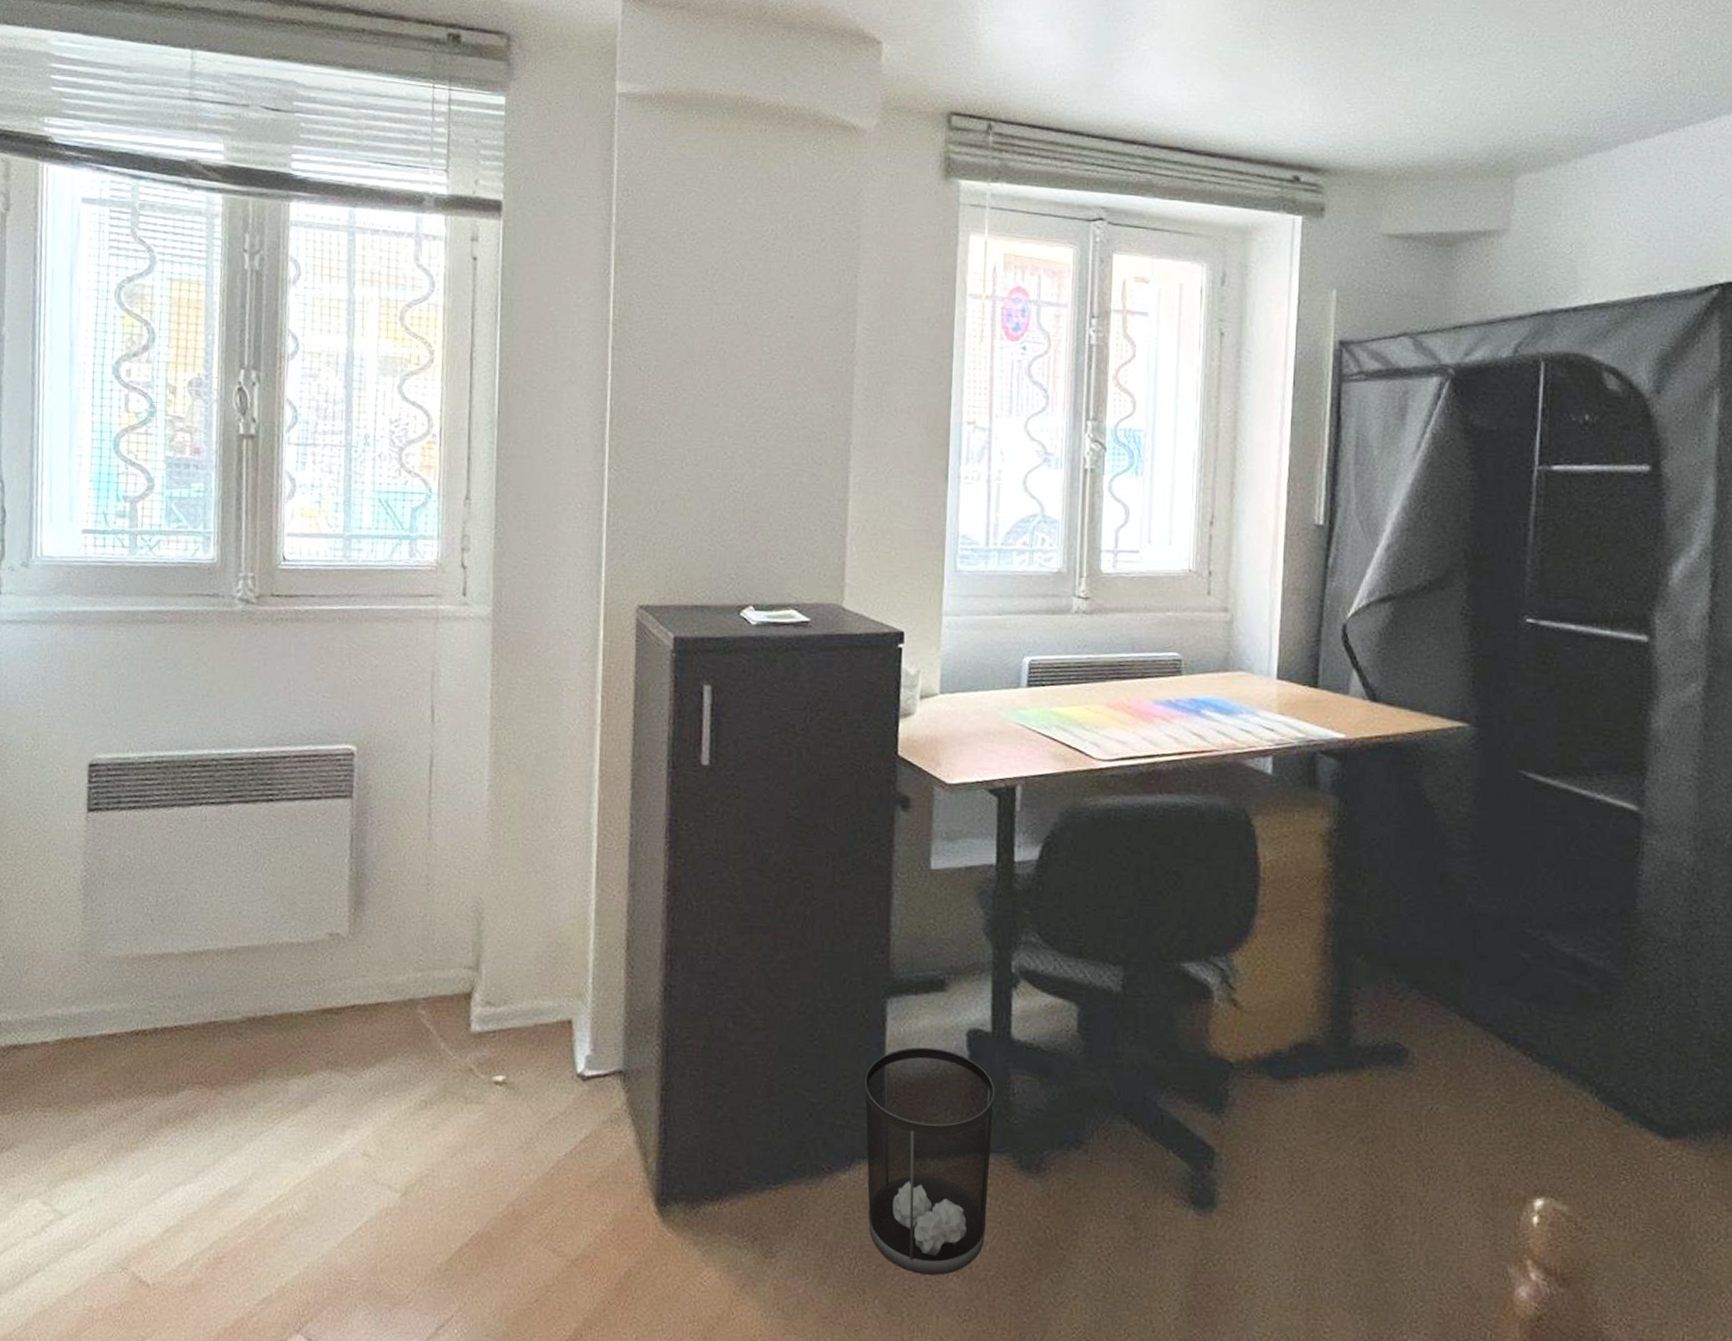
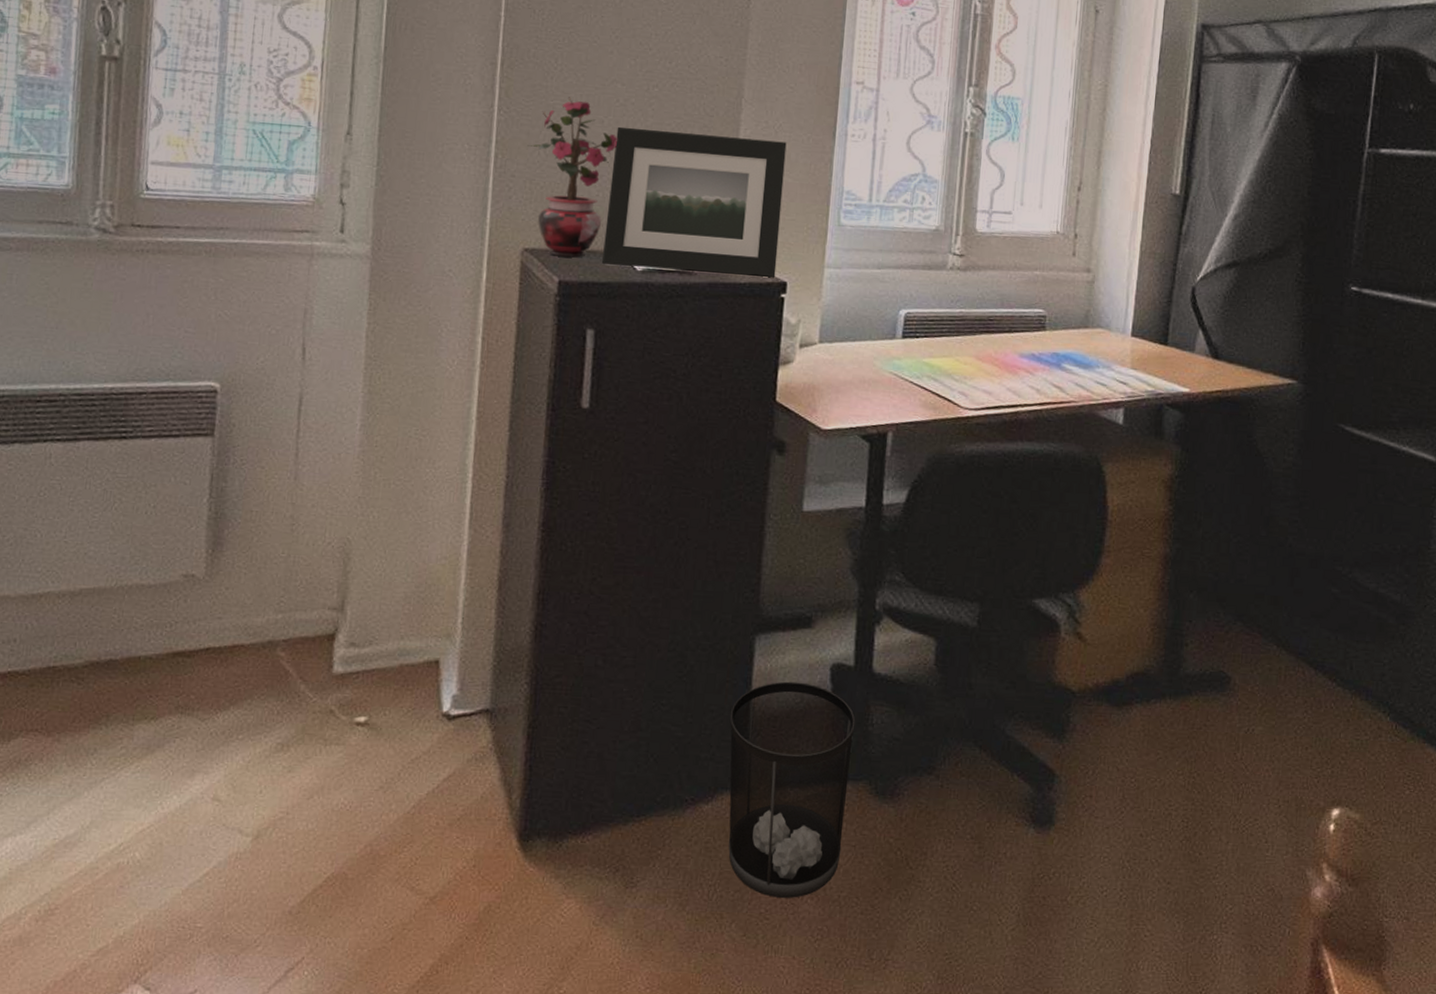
potted plant: none [638,452,726,613] -> present [527,97,617,258]
picture frame: none [715,479,898,628] -> present [601,126,787,279]

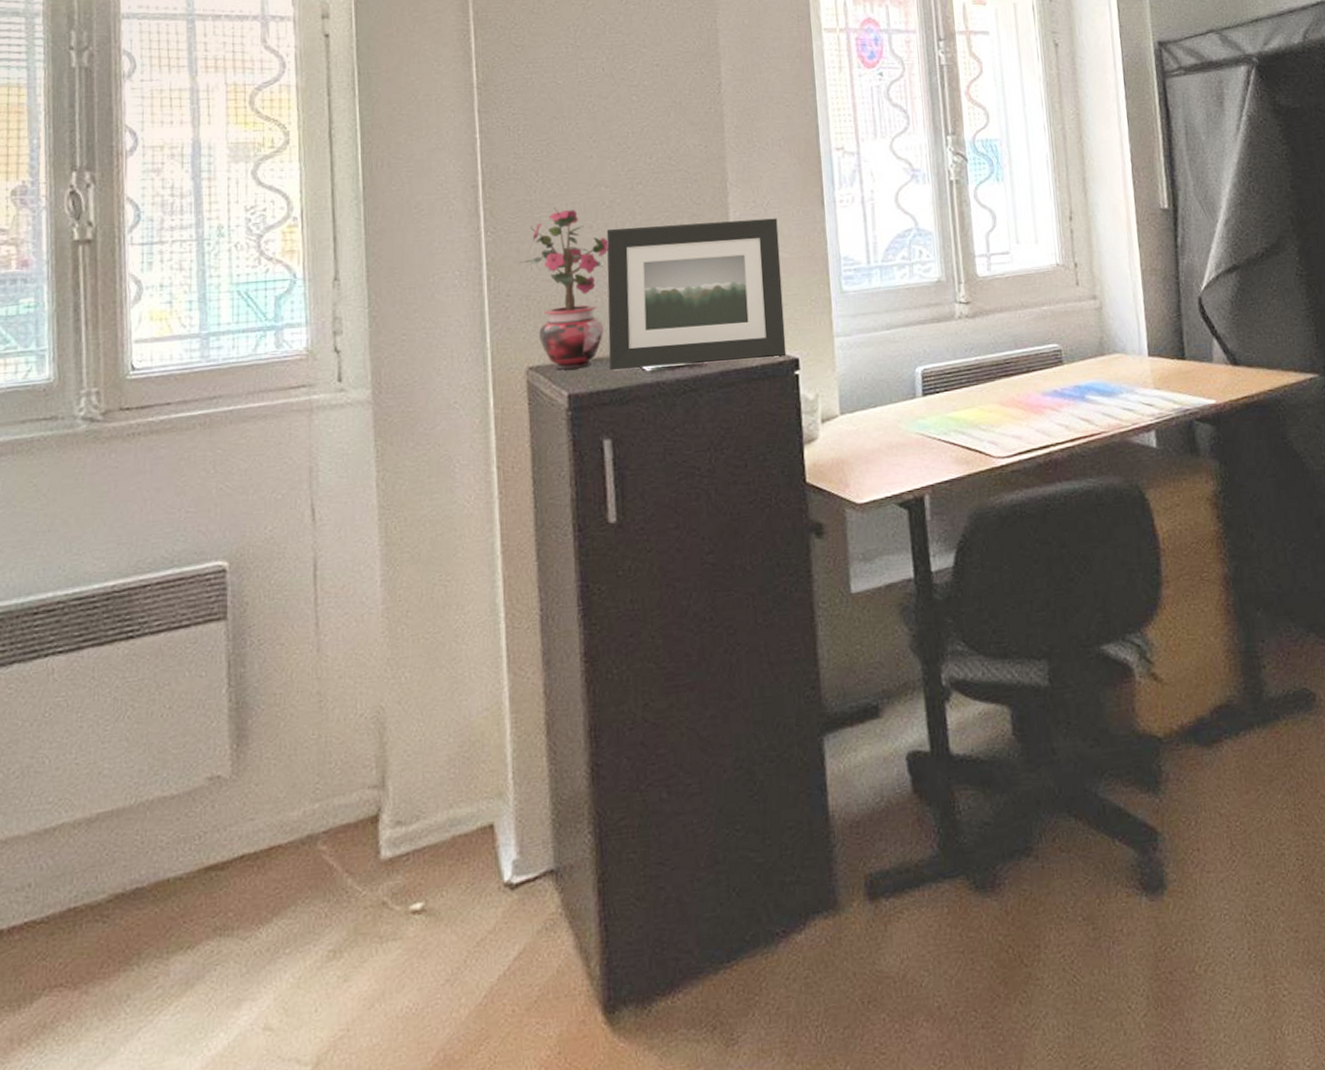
waste bin: present [728,681,856,898] -> none [809,778,950,1028]

